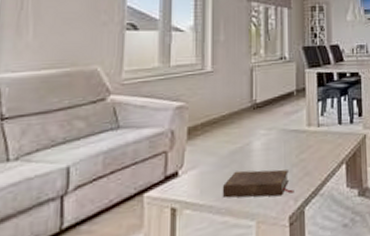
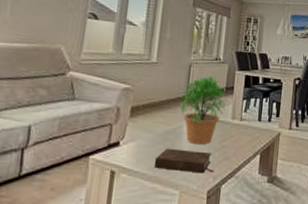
potted plant: none [243,78,300,162] -> present [179,75,227,144]

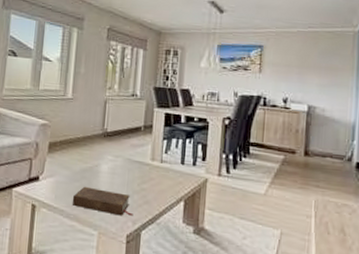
potted plant: present [179,75,227,144] -> none [95,112,146,185]

